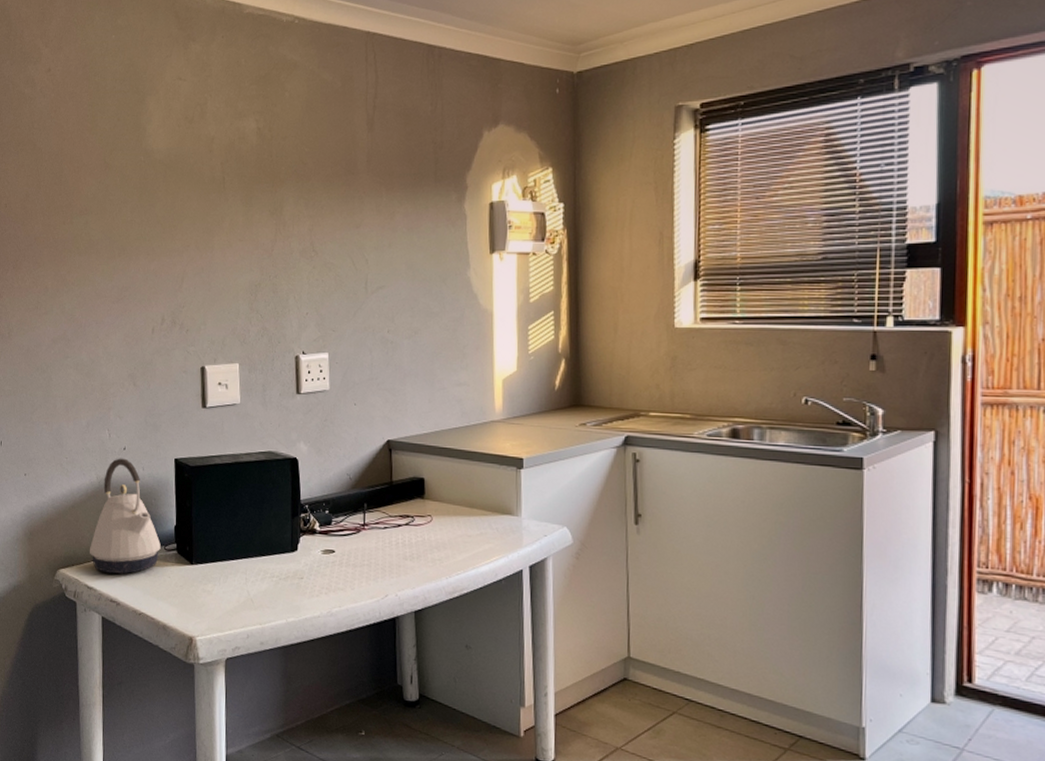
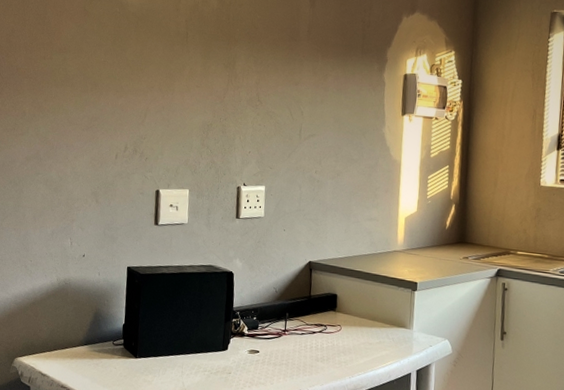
kettle: present [90,458,161,574] -> none [46,263,110,364]

